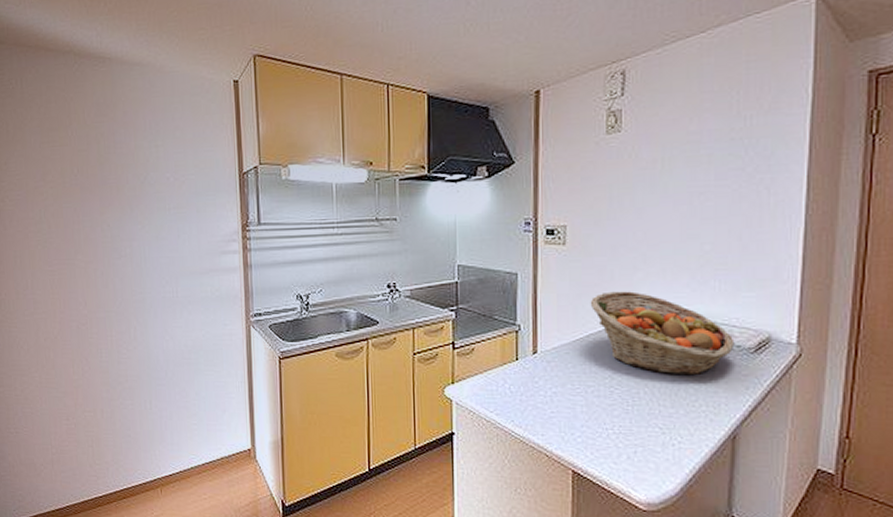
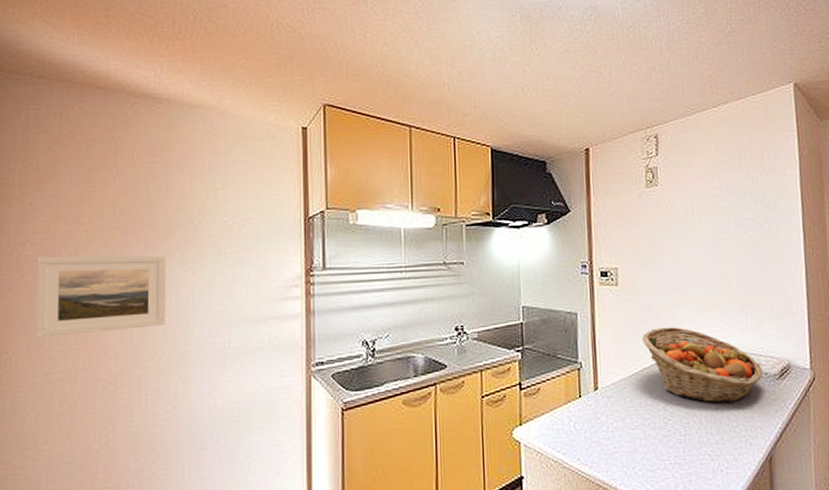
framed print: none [15,210,122,282] -> present [35,255,166,338]

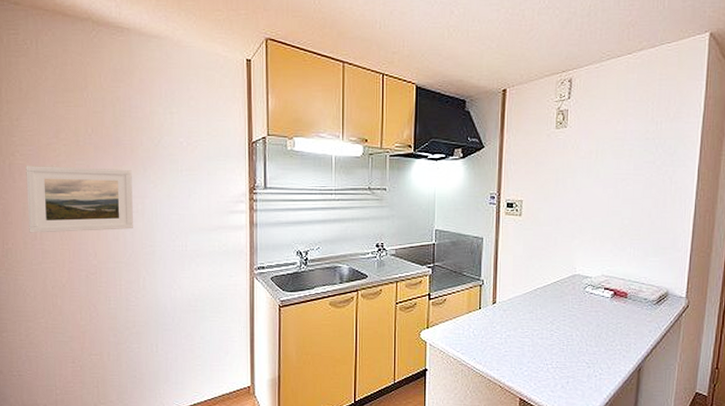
fruit basket: present [642,327,763,404] -> none [538,254,643,322]

